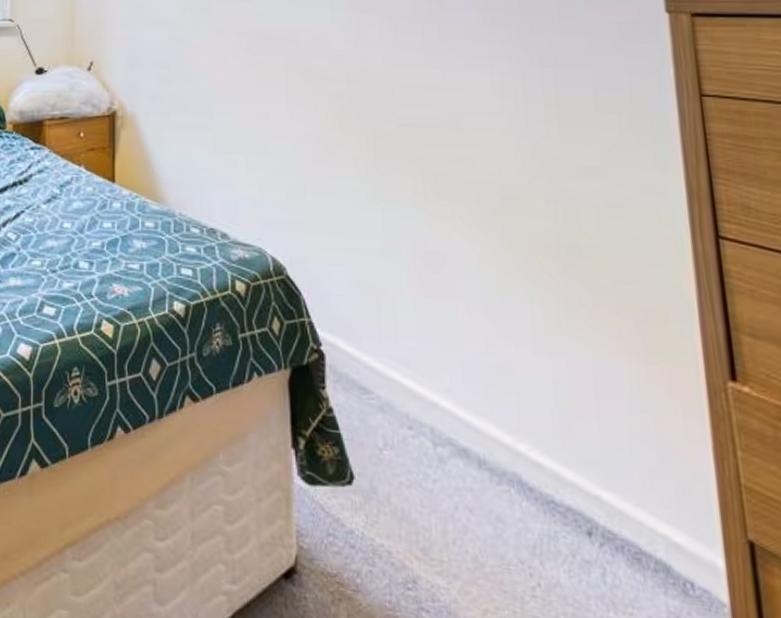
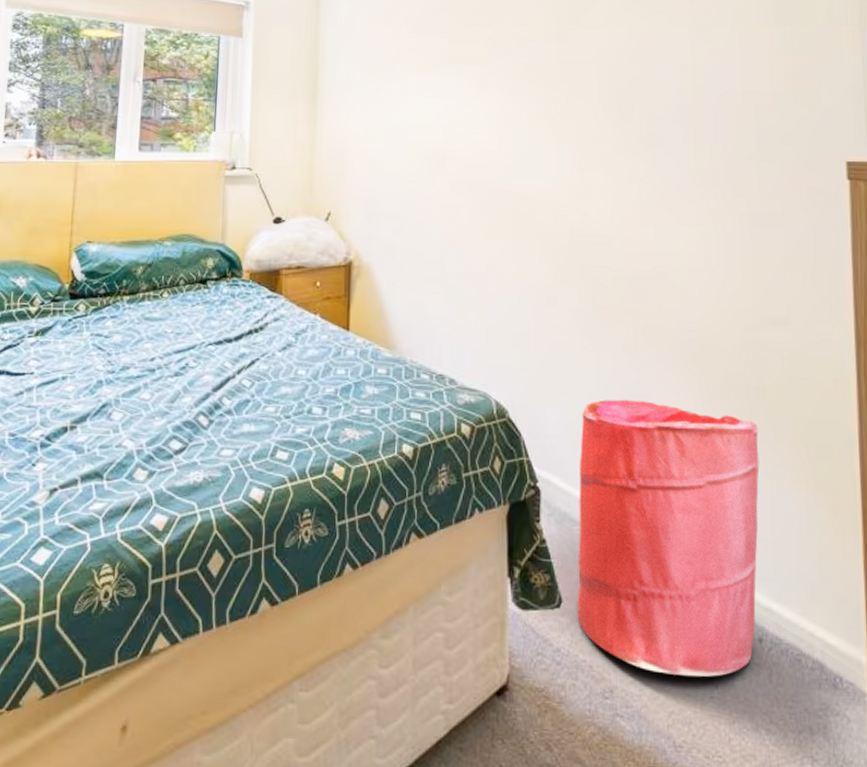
laundry hamper: none [367,256,583,573] -> present [577,399,760,677]

